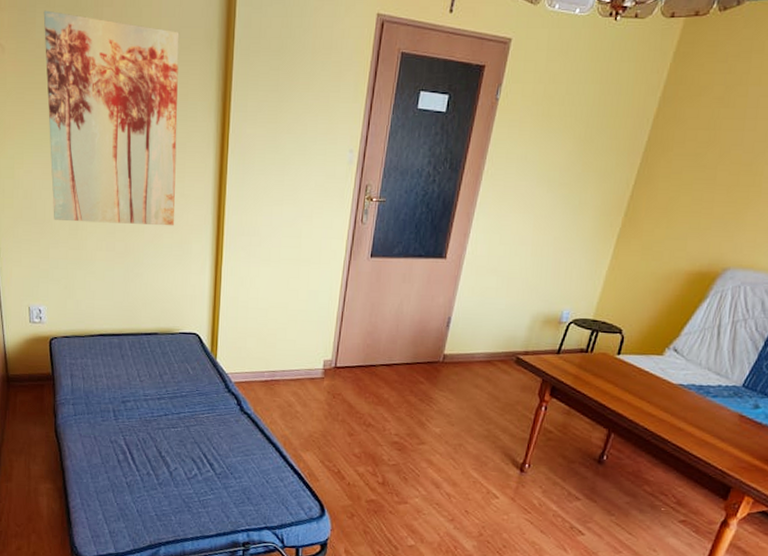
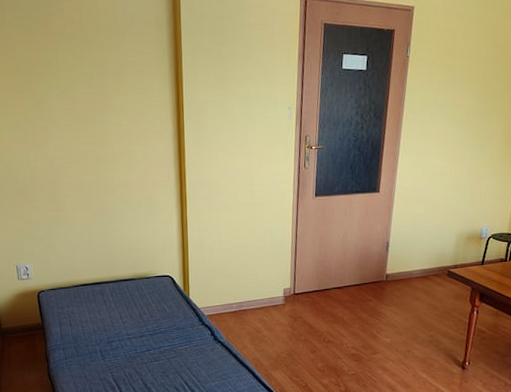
wall art: present [43,10,180,226] -> none [11,7,142,188]

